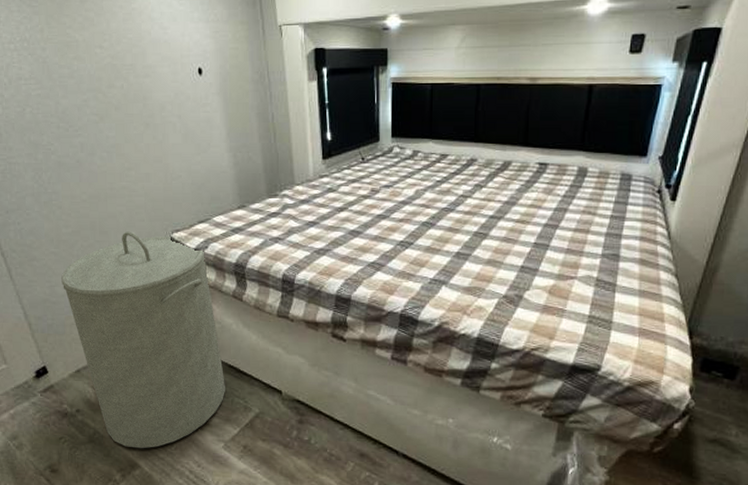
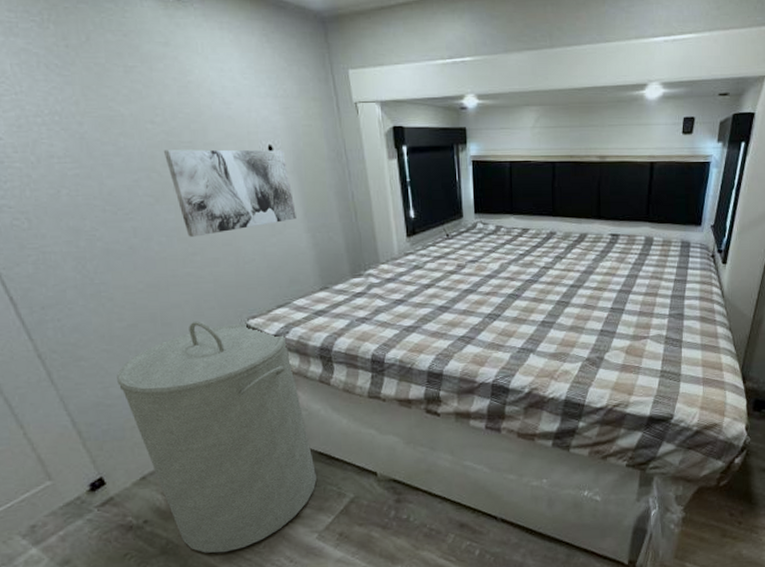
wall art: none [109,72,220,153] -> present [164,149,296,237]

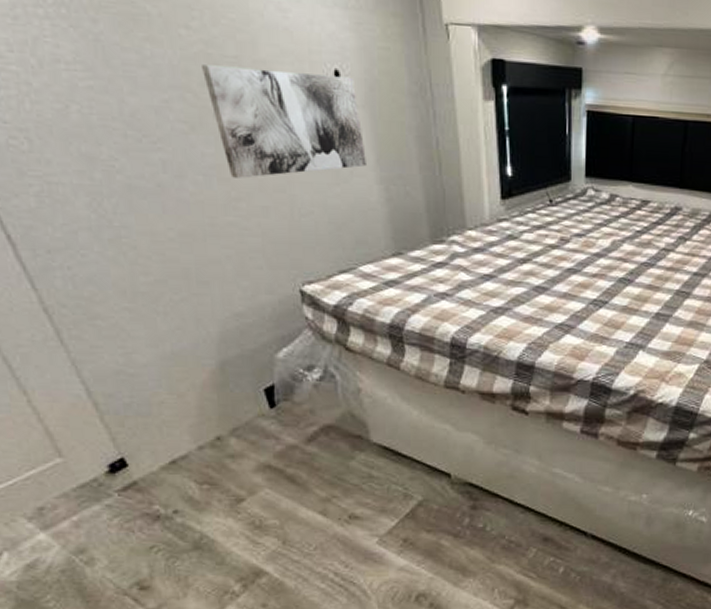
laundry hamper: present [117,321,316,553] -> none [141,282,379,552]

